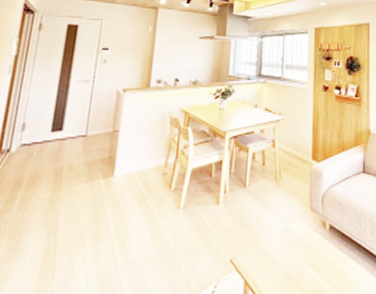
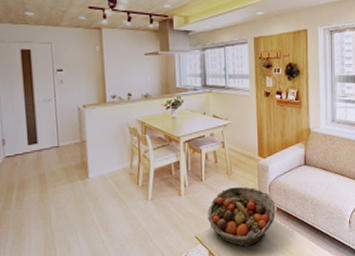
fruit basket: none [247,196,328,276] -> present [208,186,276,247]

